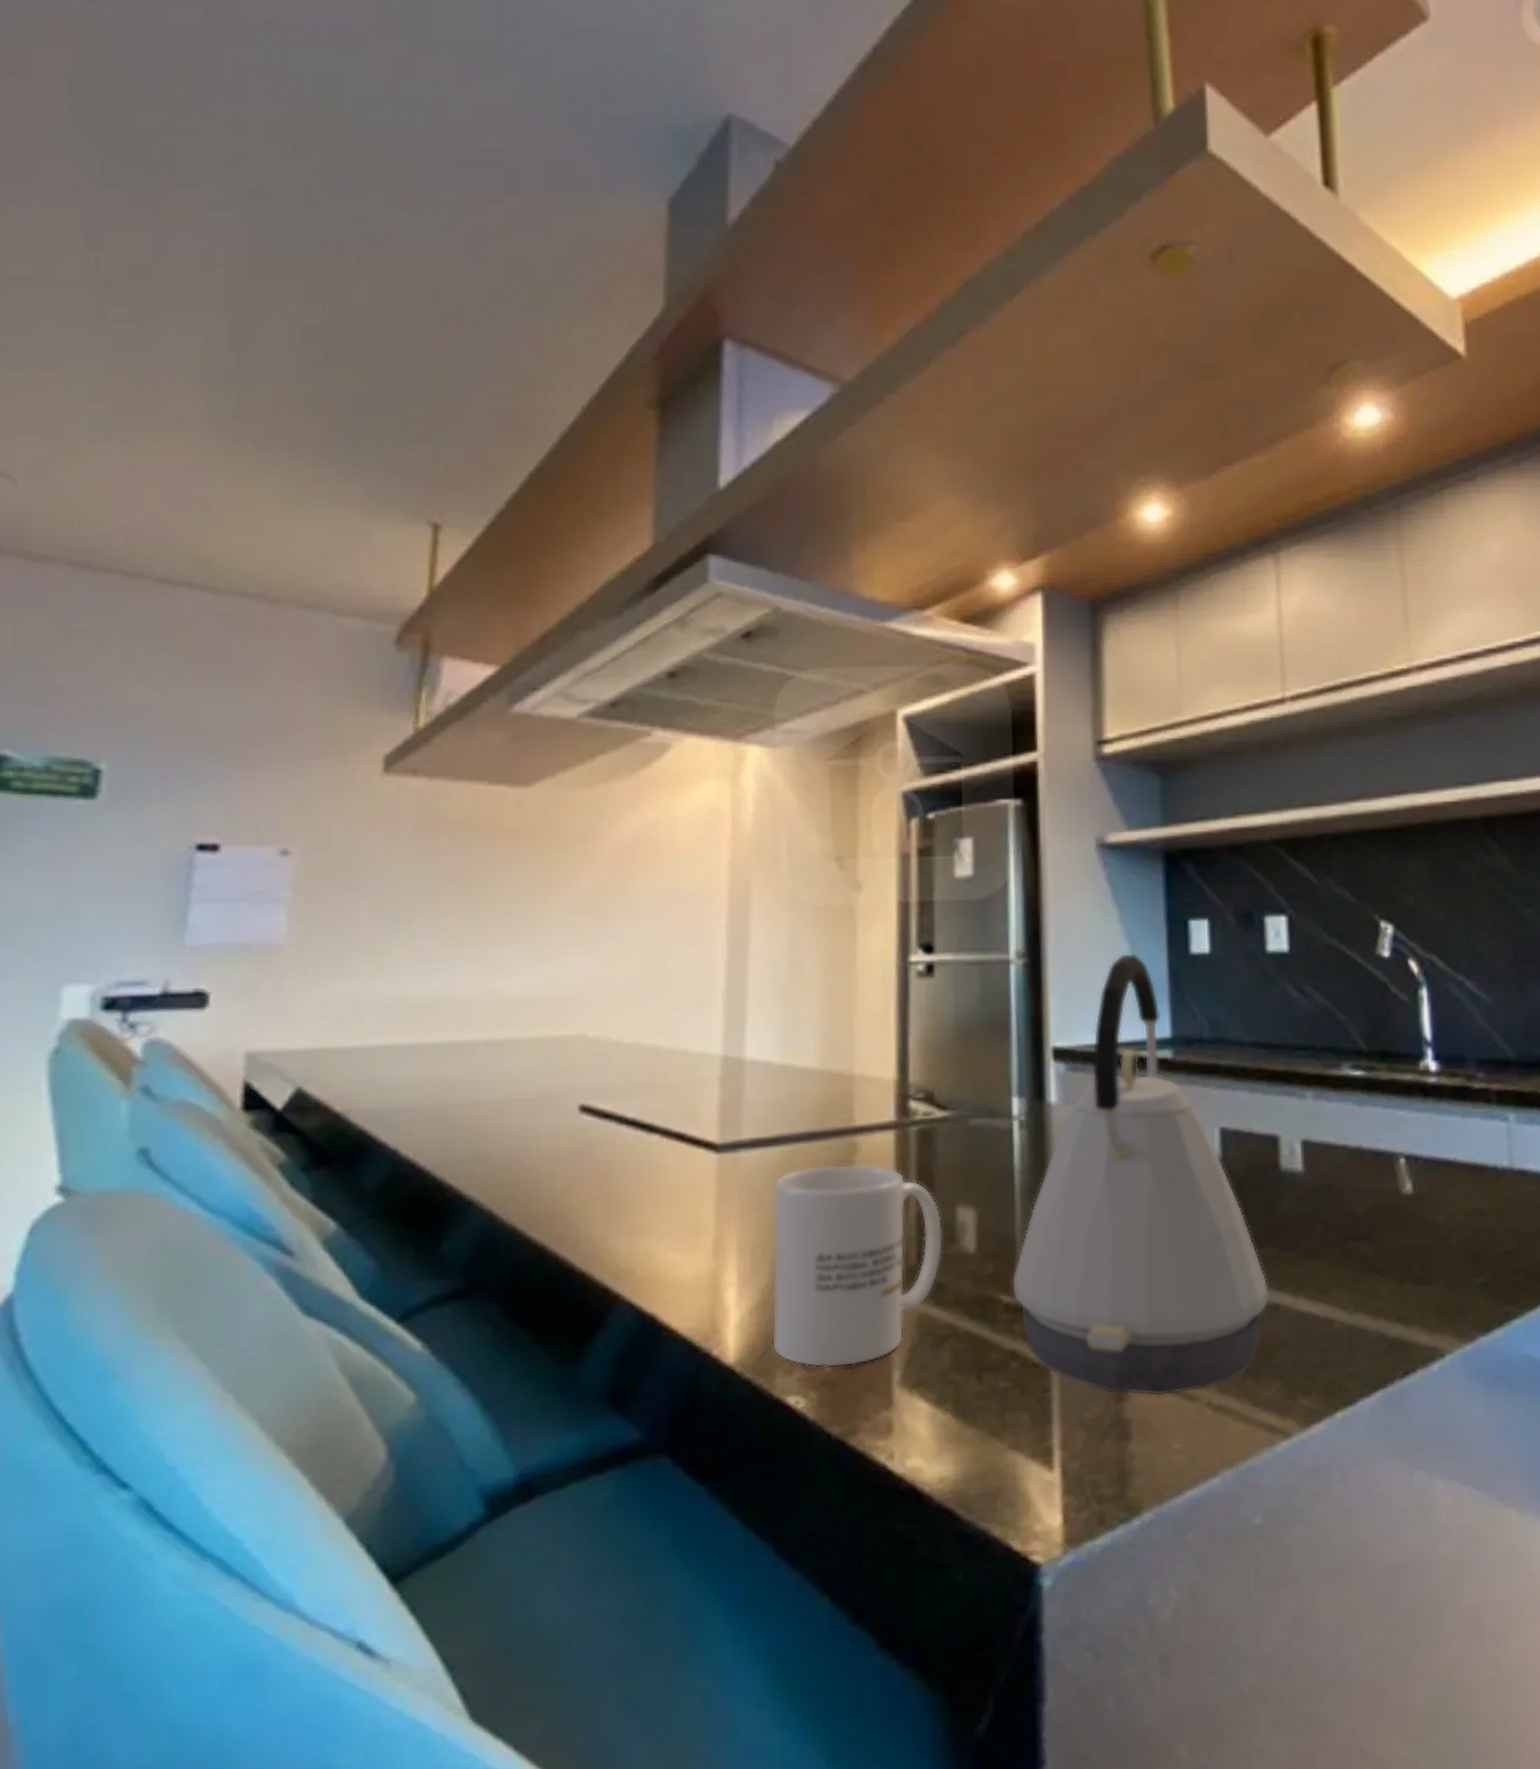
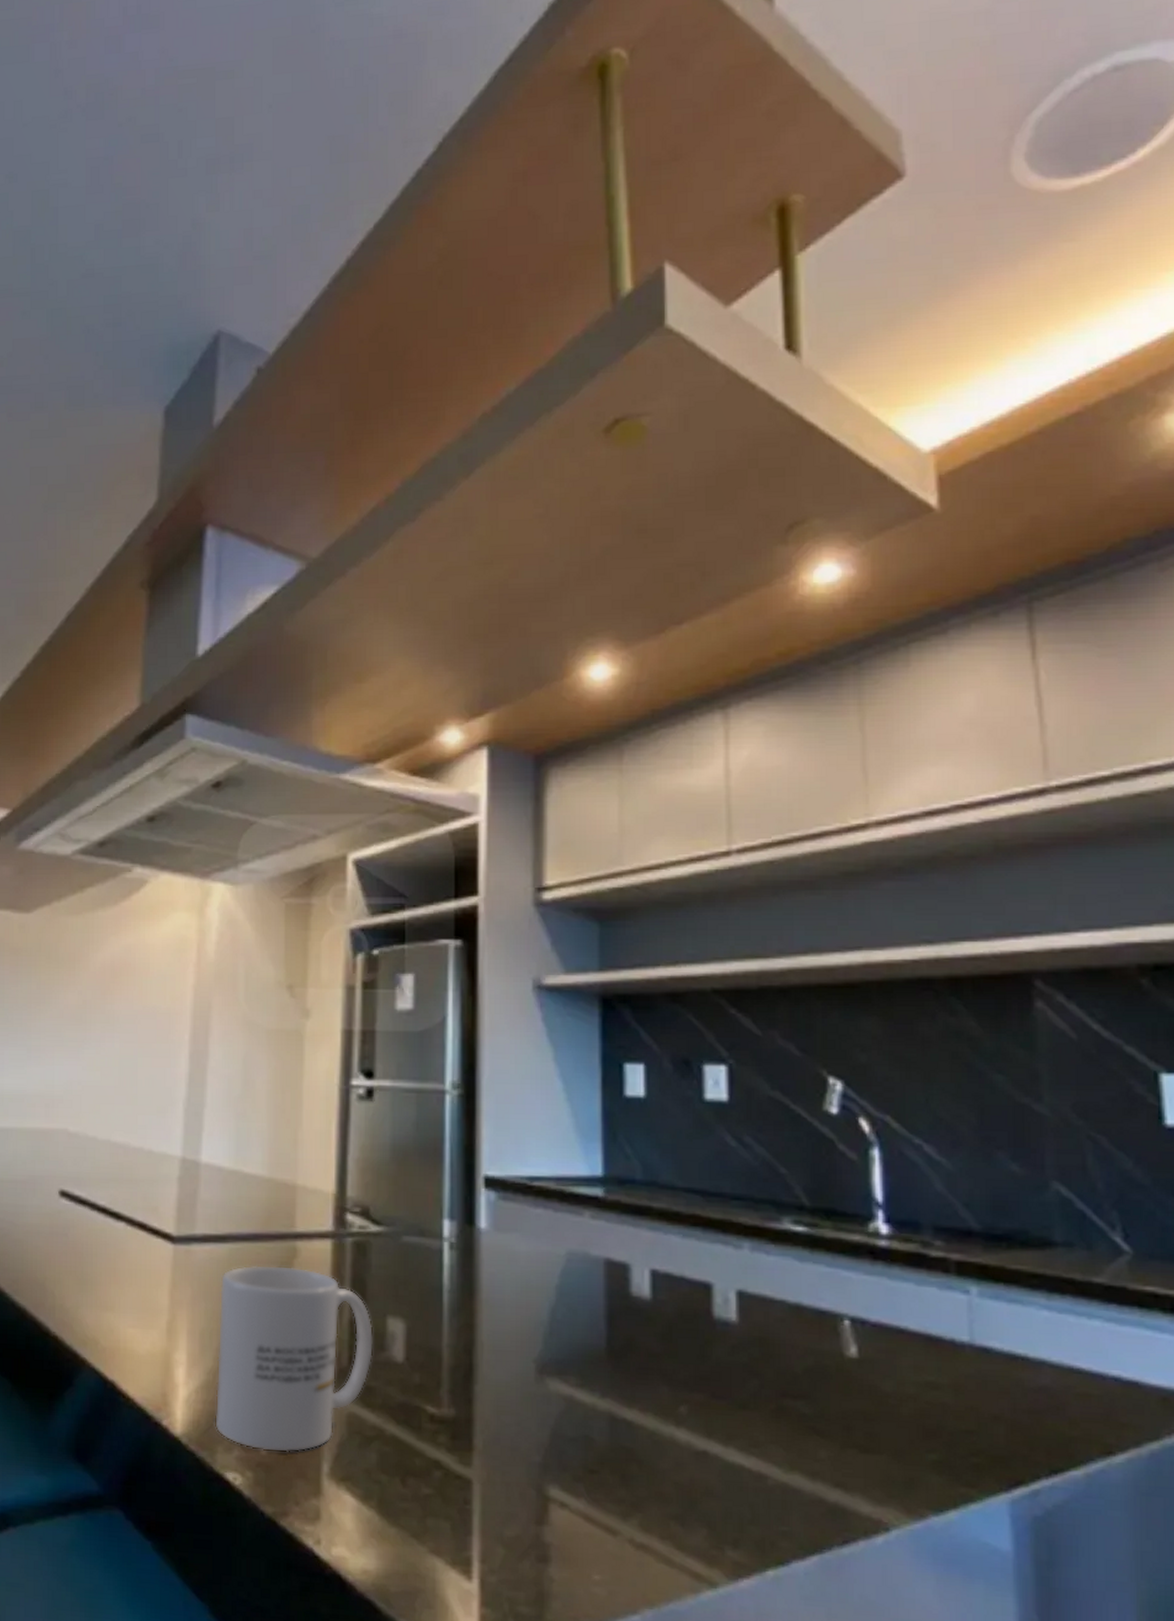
kettle: present [1011,953,1270,1397] -> none [437,1092,698,1526]

